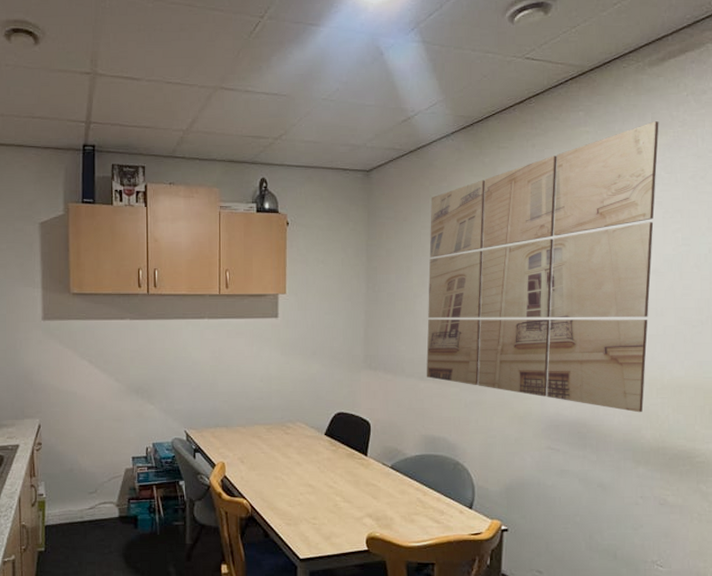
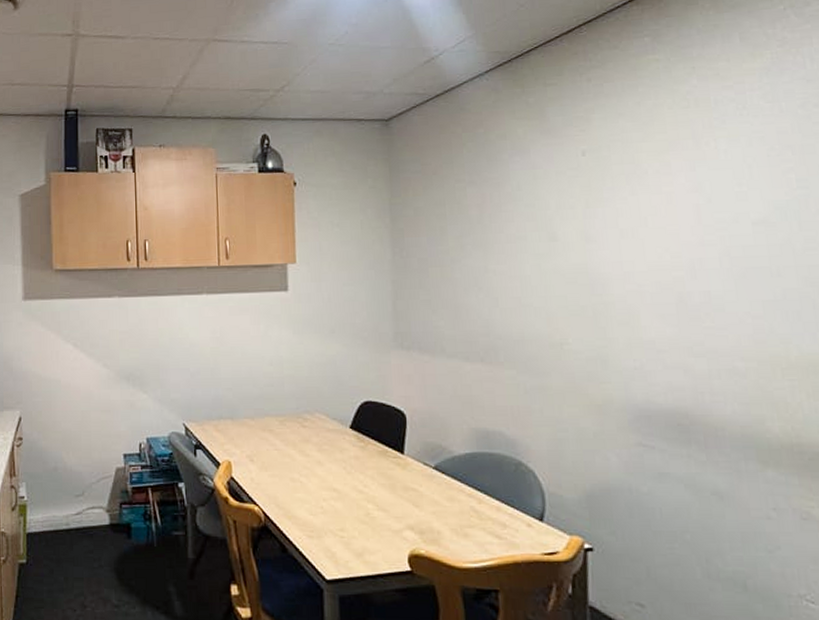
wall art: present [426,121,659,413] -> none [465,42,765,399]

